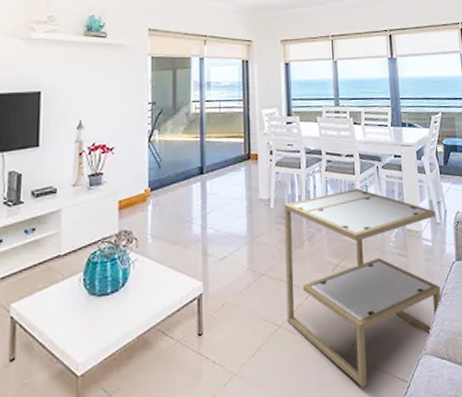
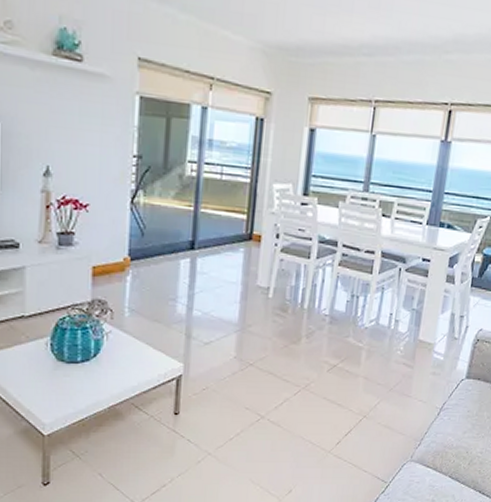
side table: present [284,189,442,388] -> none [271,289,456,482]

